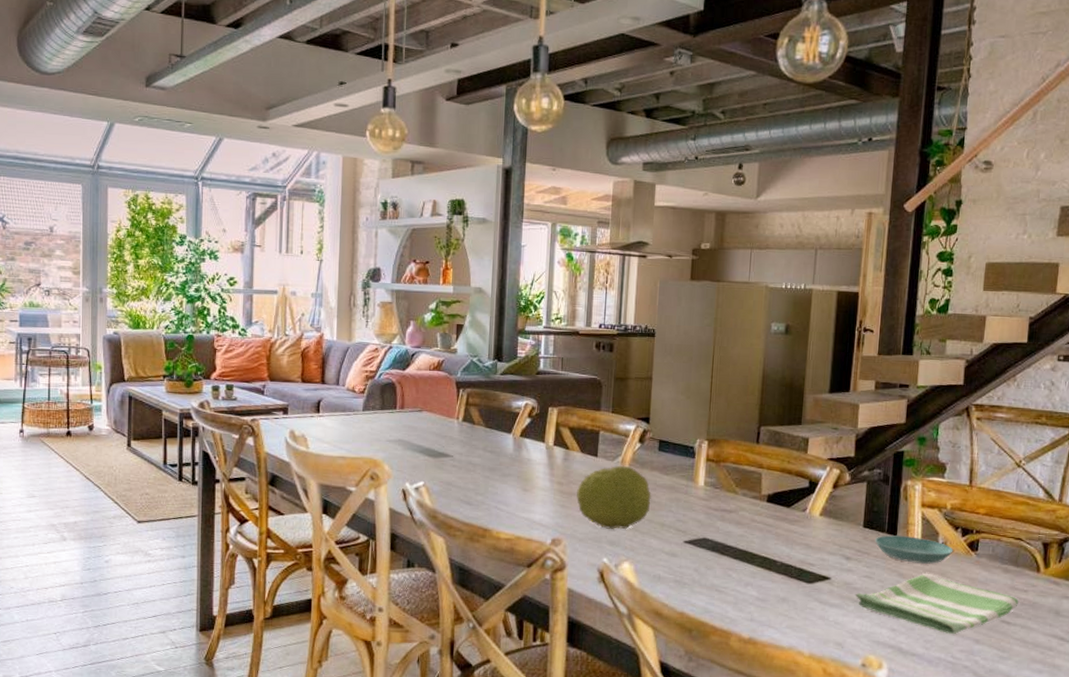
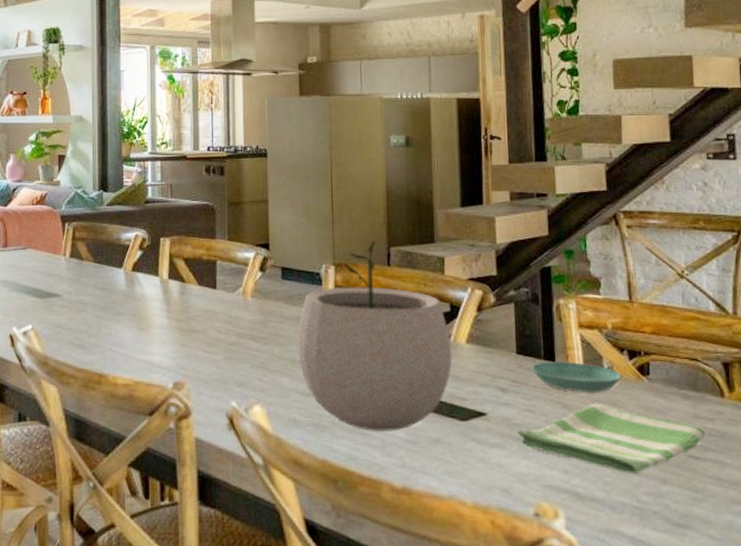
fruit: present [577,465,651,530] -> none [197,297,279,369]
plant pot: none [666,419,806,590] -> present [297,240,452,432]

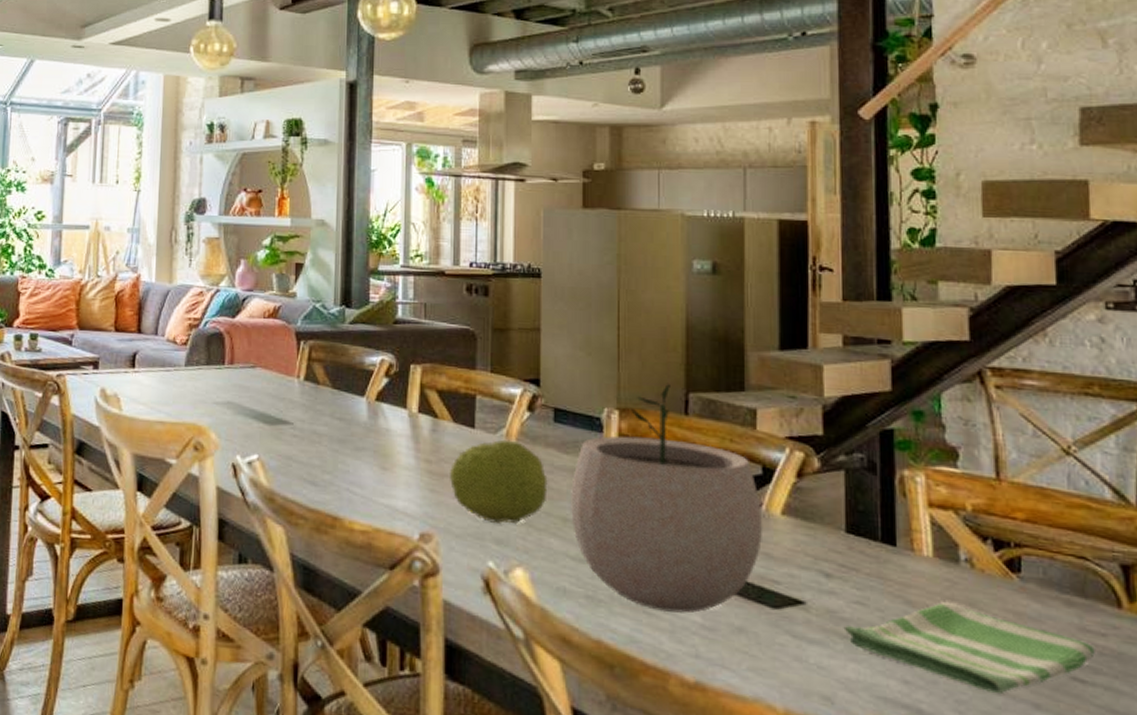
fruit: none [197,297,279,369] -> present [450,439,548,525]
saucer: present [531,361,622,393] -> none [864,544,984,589]

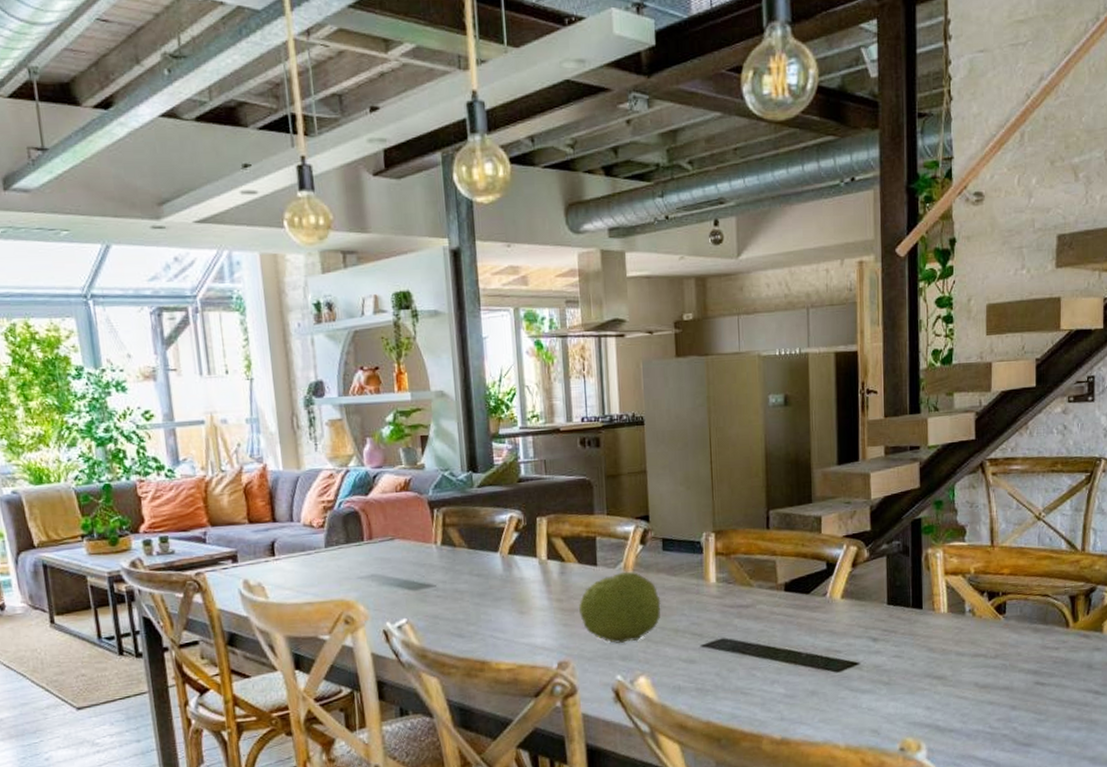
plant pot: present [569,383,763,613] -> none [679,504,828,691]
dish towel: present [843,602,1097,693] -> none [886,644,1052,704]

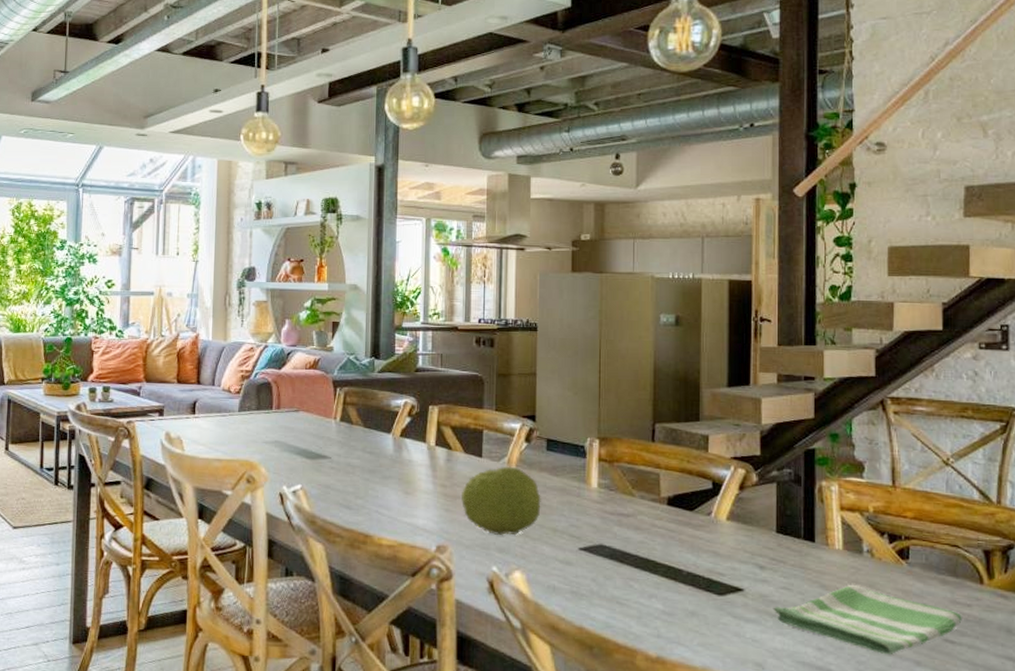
dish towel: none [886,644,1052,704] -> present [773,585,963,654]

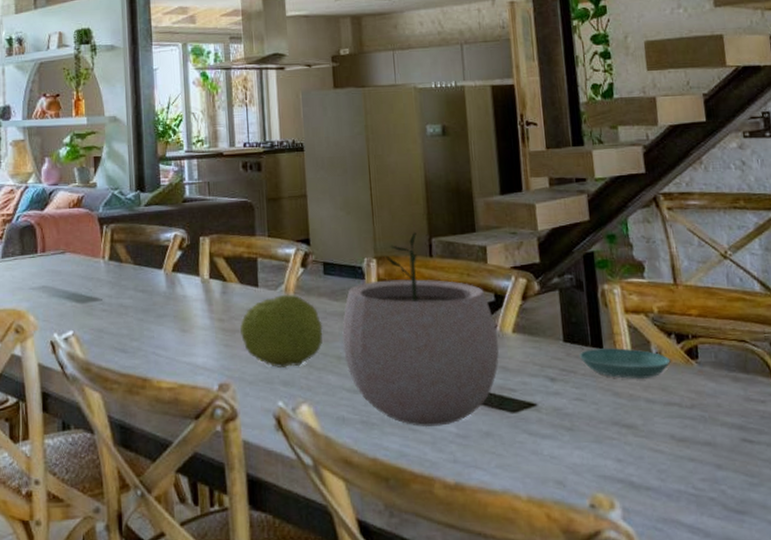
plant pot: none [559,416,712,603] -> present [342,231,499,428]
dish towel: present [773,585,963,654] -> none [568,390,759,460]
saucer: none [790,541,881,574] -> present [579,347,671,379]

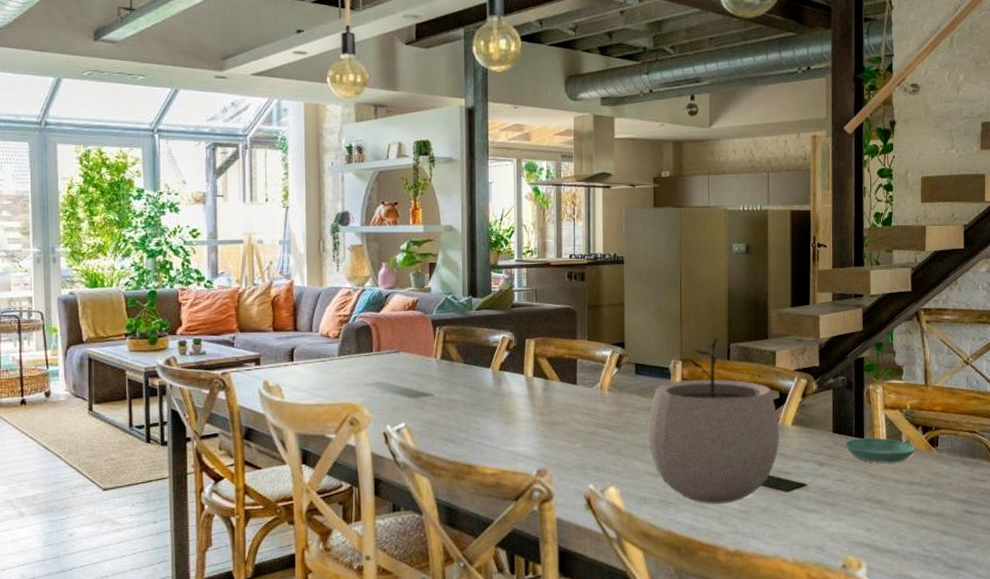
fruit: present [240,294,323,368] -> none [559,391,632,455]

